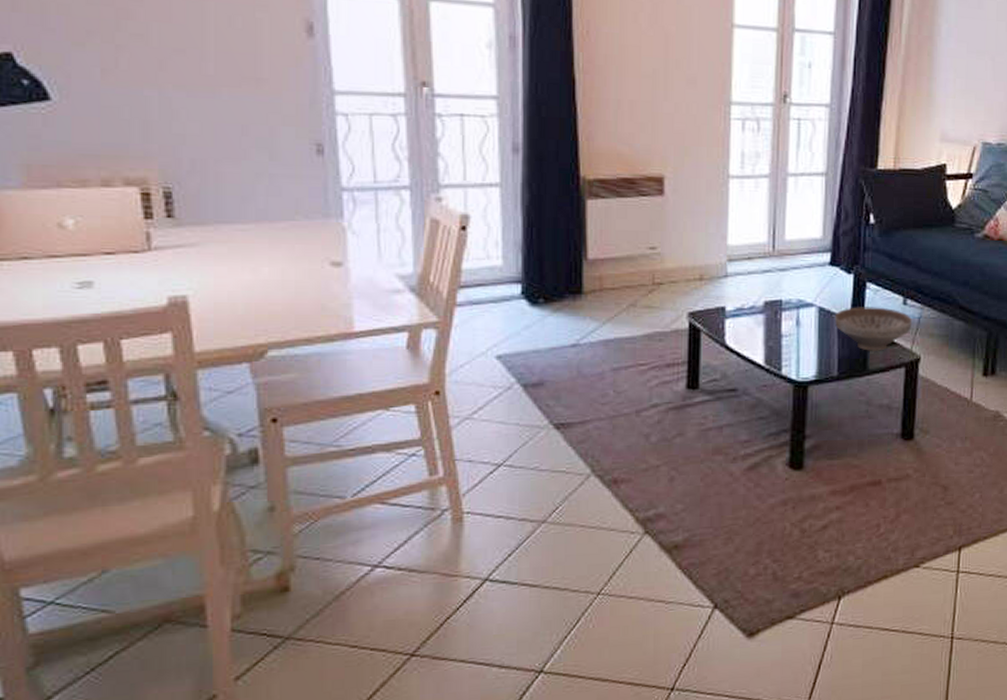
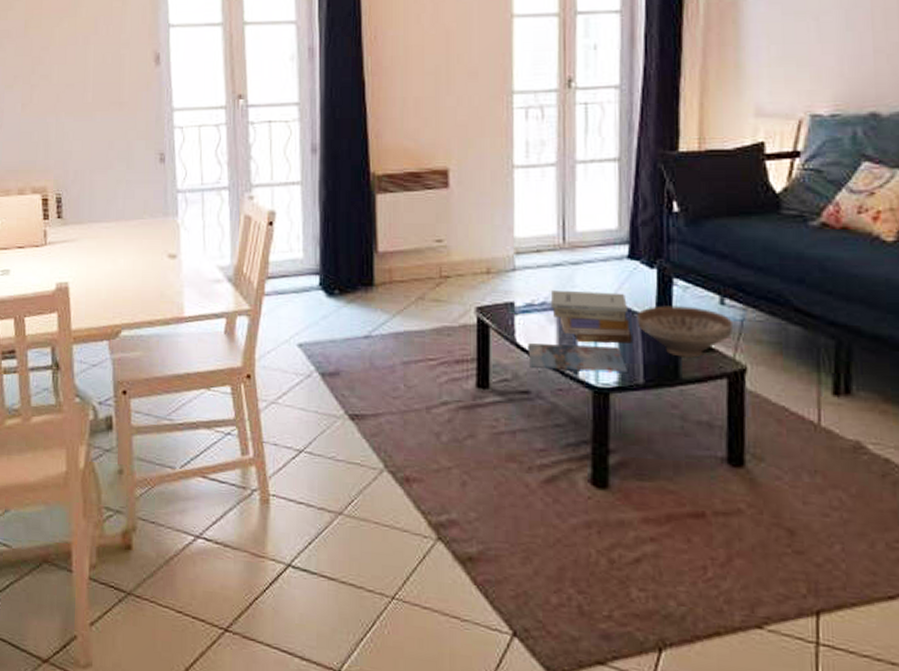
magazine: none [736,345,824,368] -> present [528,343,627,374]
books: none [759,294,830,341] -> present [550,289,632,343]

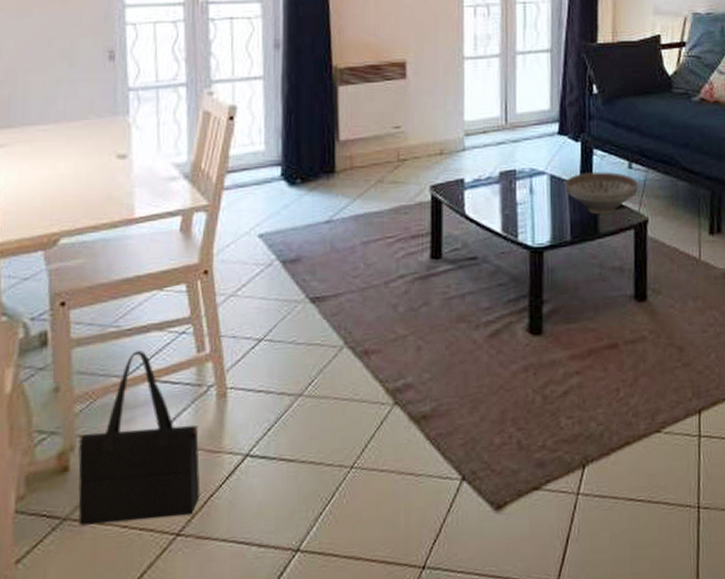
tote bag: none [139,445,246,614] -> present [77,350,200,526]
magazine: present [528,343,627,374] -> none [476,211,558,237]
books: present [550,289,632,343] -> none [495,164,562,209]

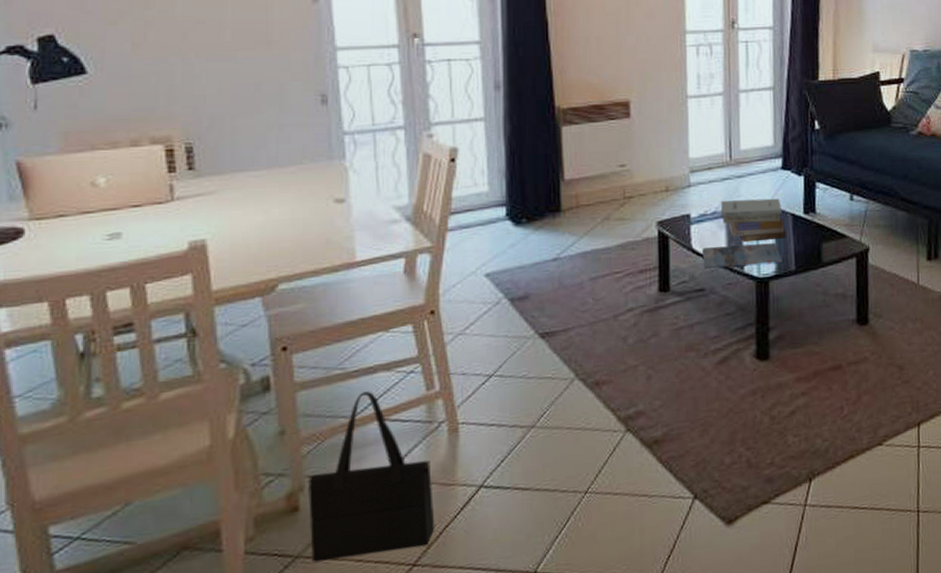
magazine: none [476,211,558,237] -> present [702,243,782,270]
books: none [495,164,562,209] -> present [720,198,786,242]
decorative bowl: present [565,172,639,216] -> none [789,204,860,246]

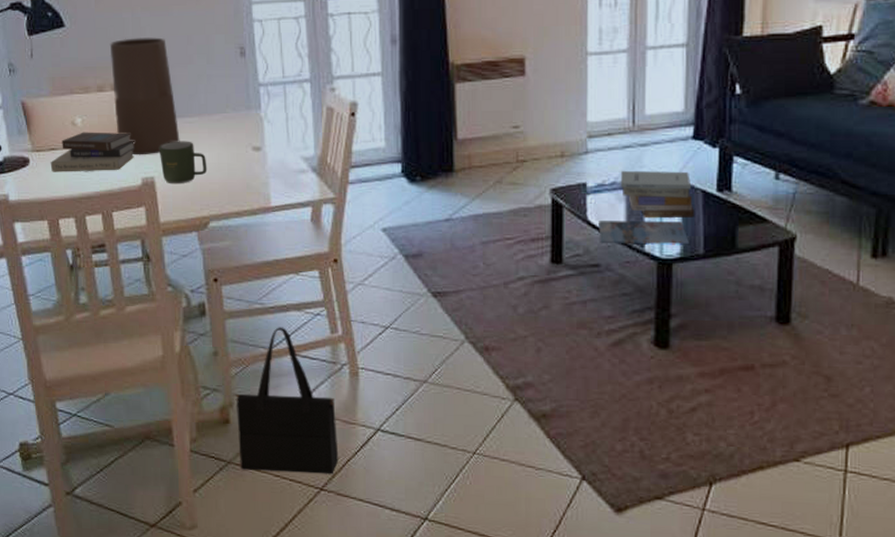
books: none [56,191,180,243] -> present [50,132,135,172]
vase: none [149,85,242,216] -> present [109,37,180,155]
mug: none [213,196,277,246] -> present [158,141,207,185]

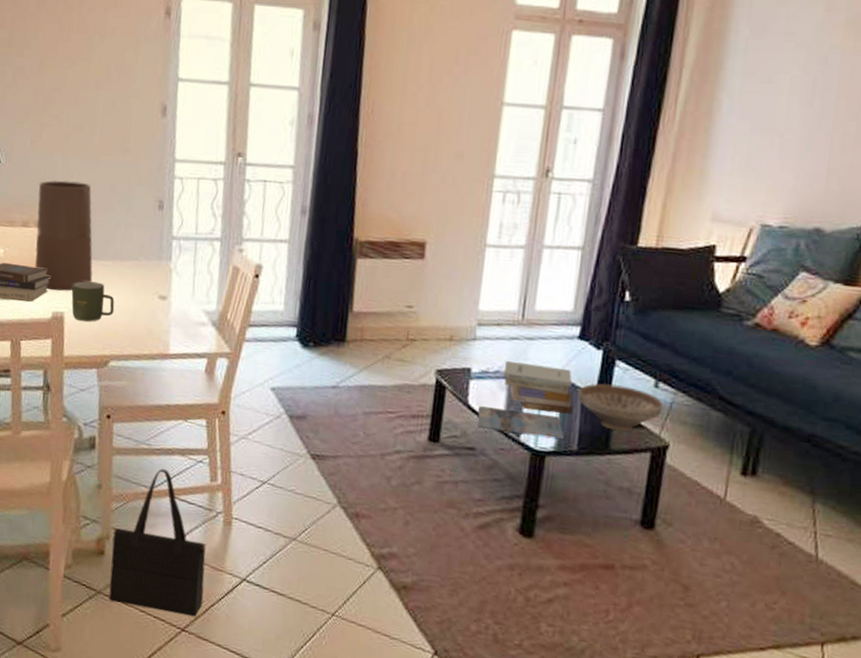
decorative bowl: none [699,182,787,230] -> present [578,383,664,432]

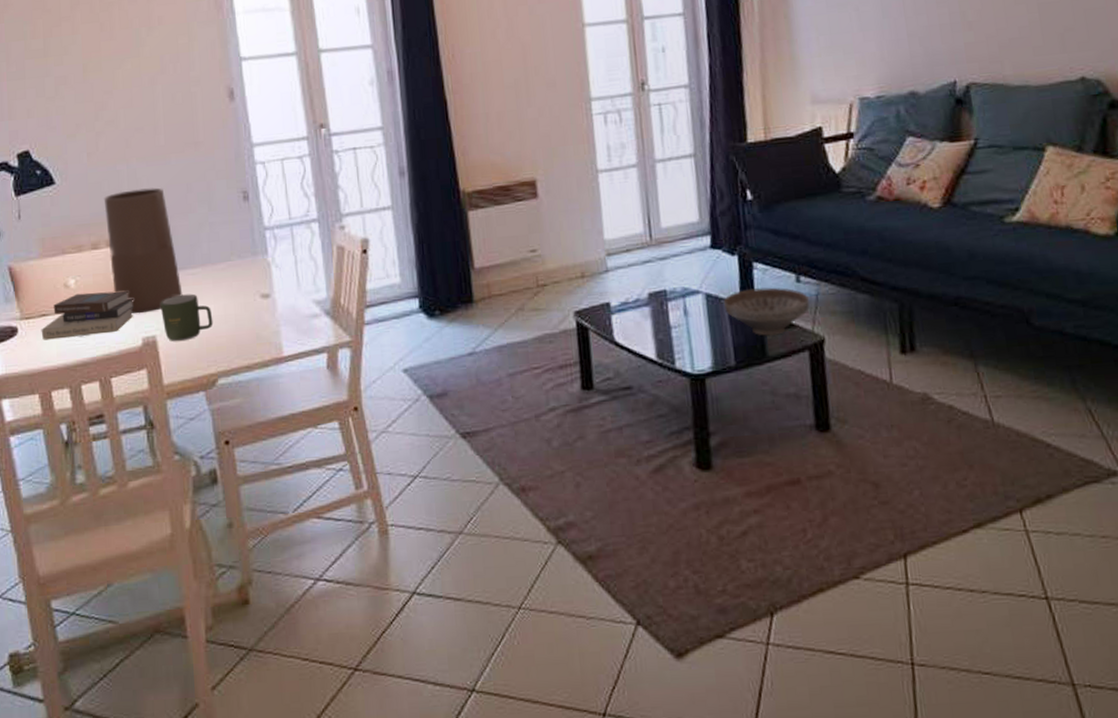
tote bag: present [108,469,206,617] -> none [254,488,373,657]
magazine: present [477,406,564,440] -> none [626,334,720,365]
books: present [503,360,573,414] -> none [643,282,722,333]

